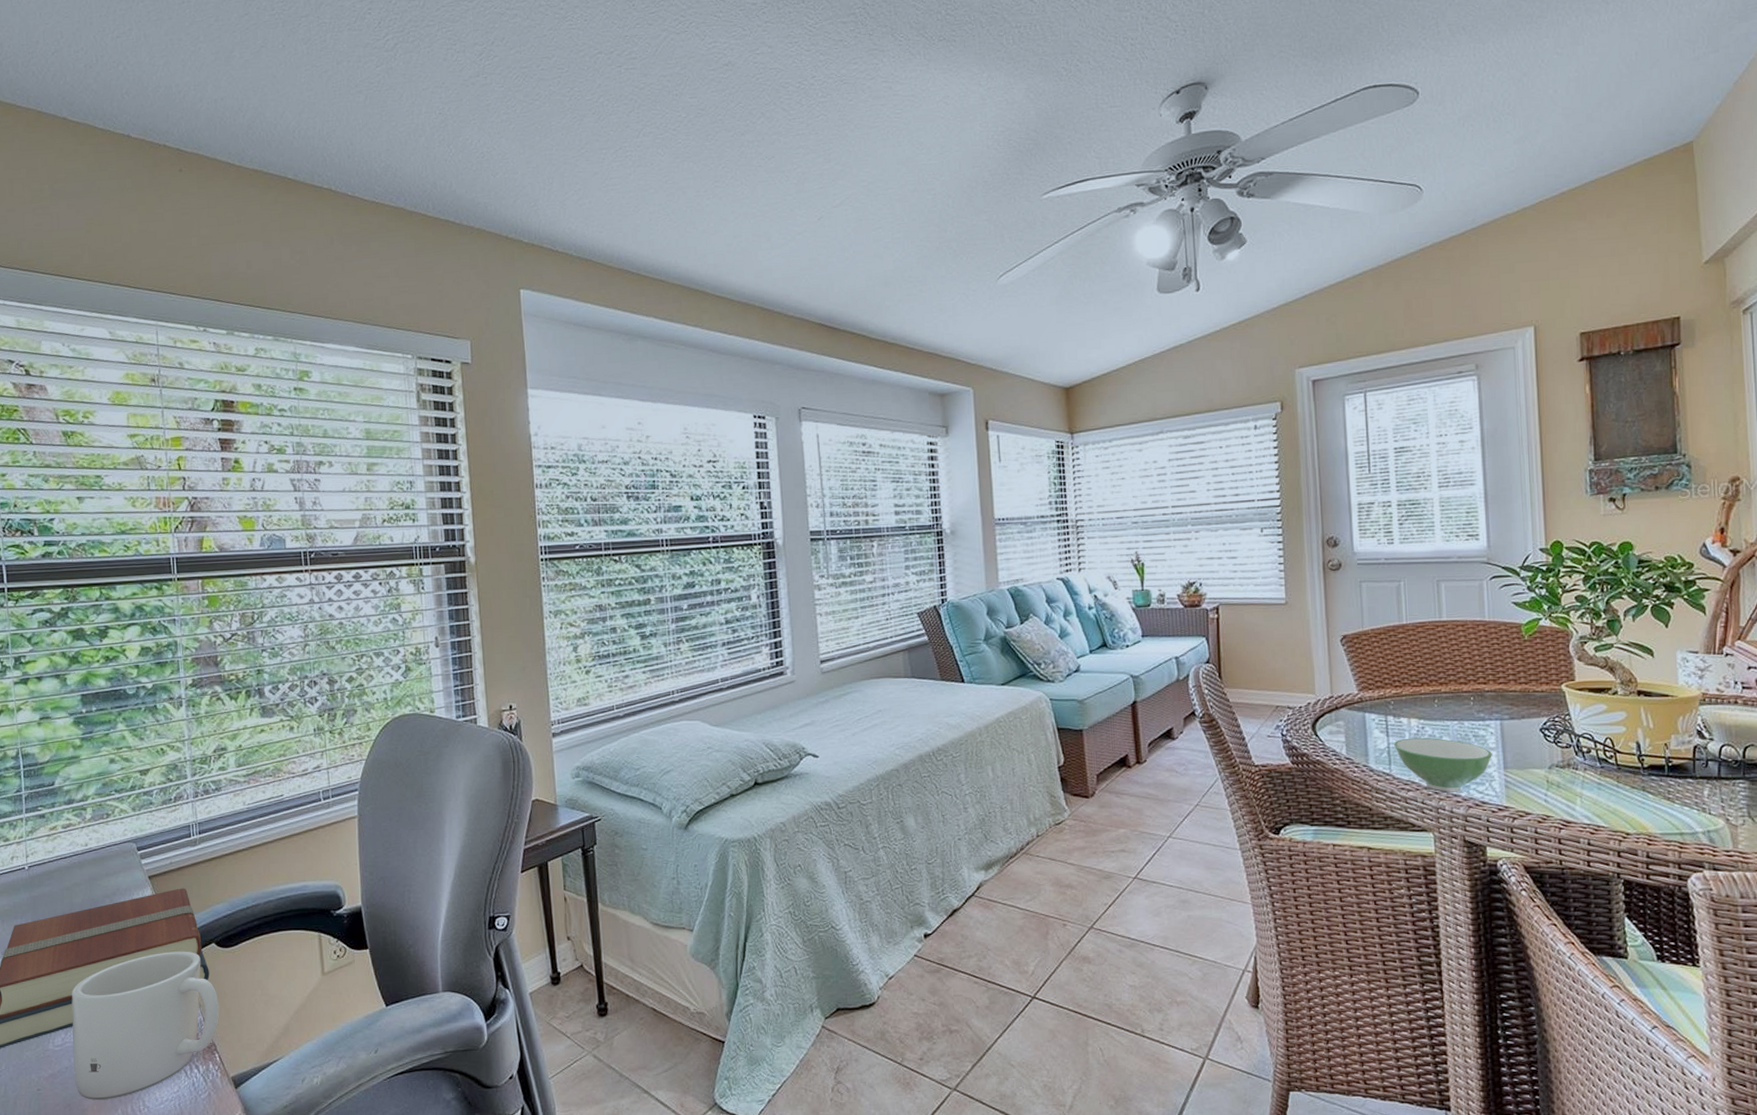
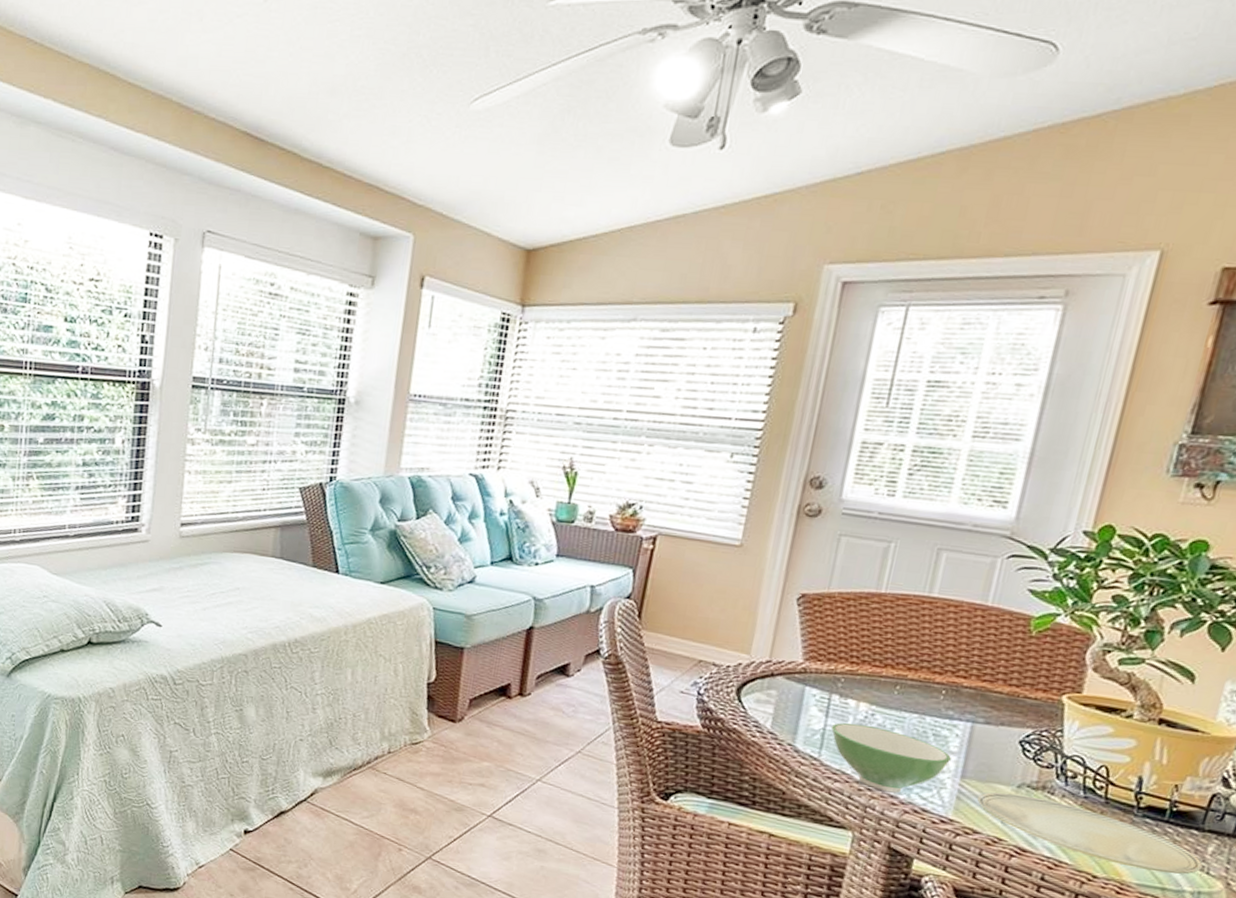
plate: none [1520,774,1704,821] -> present [976,792,1203,875]

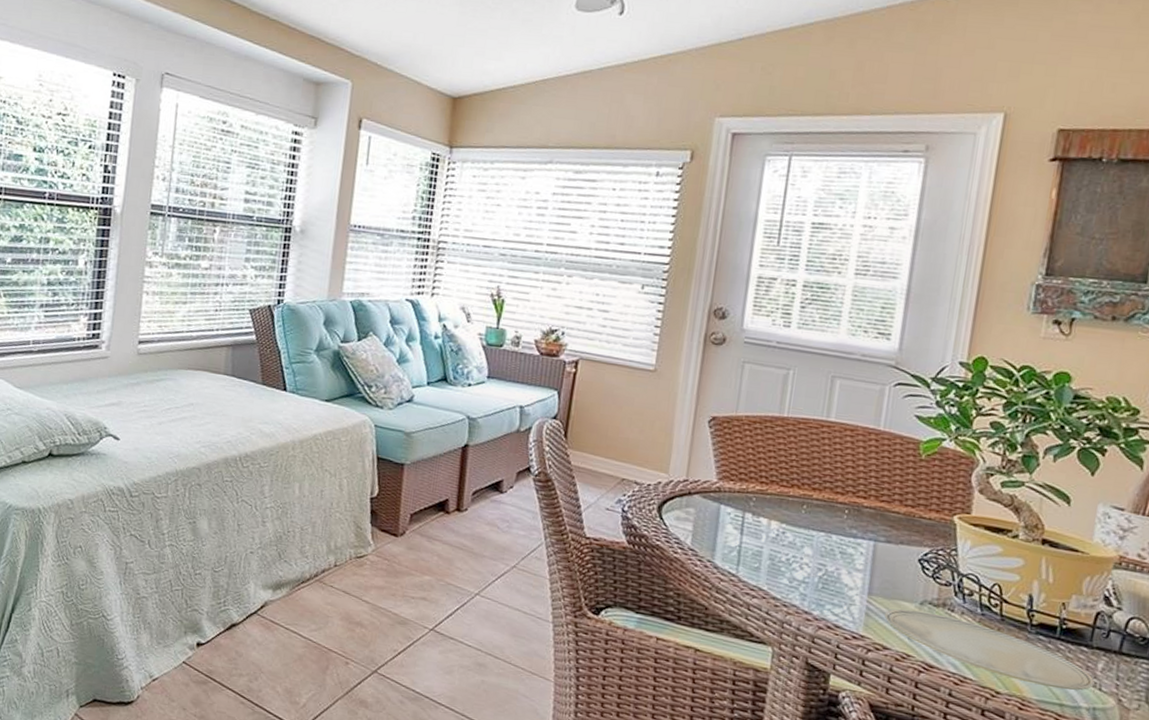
bowl: present [830,723,951,794] -> none [746,540,858,610]

